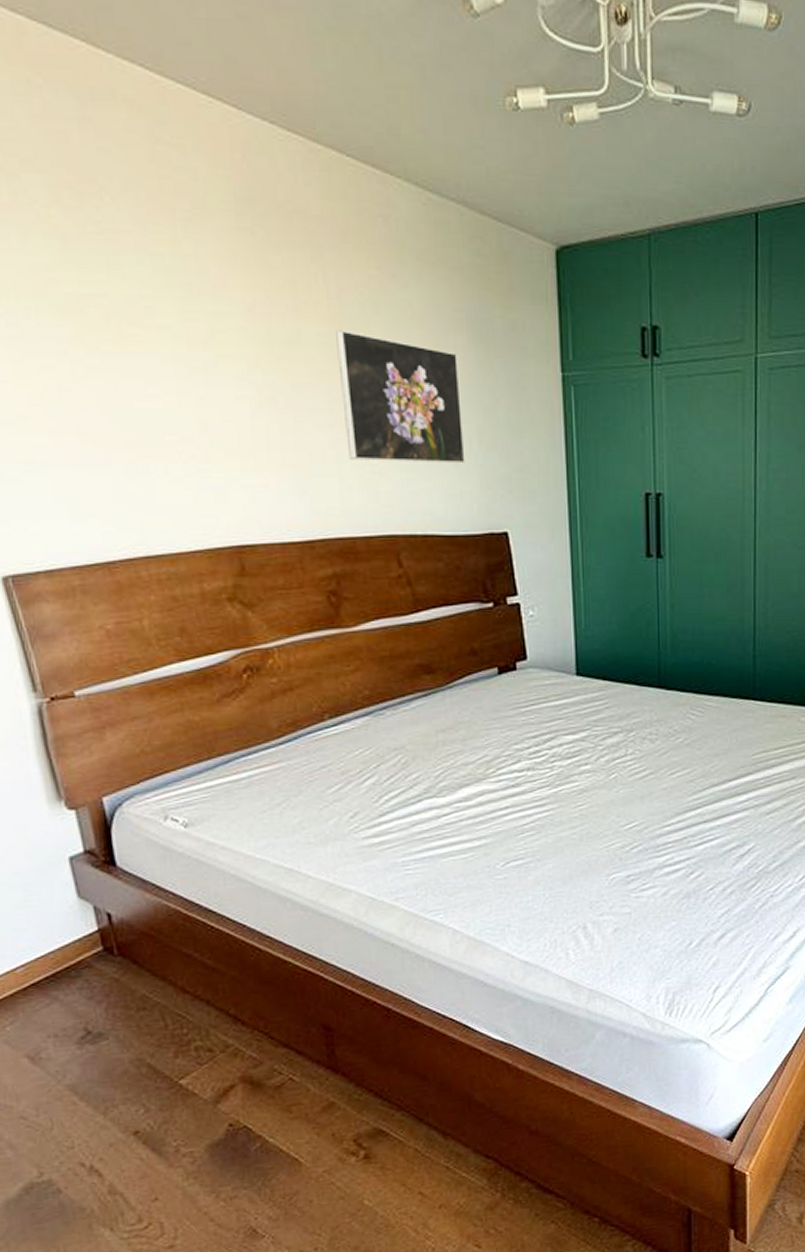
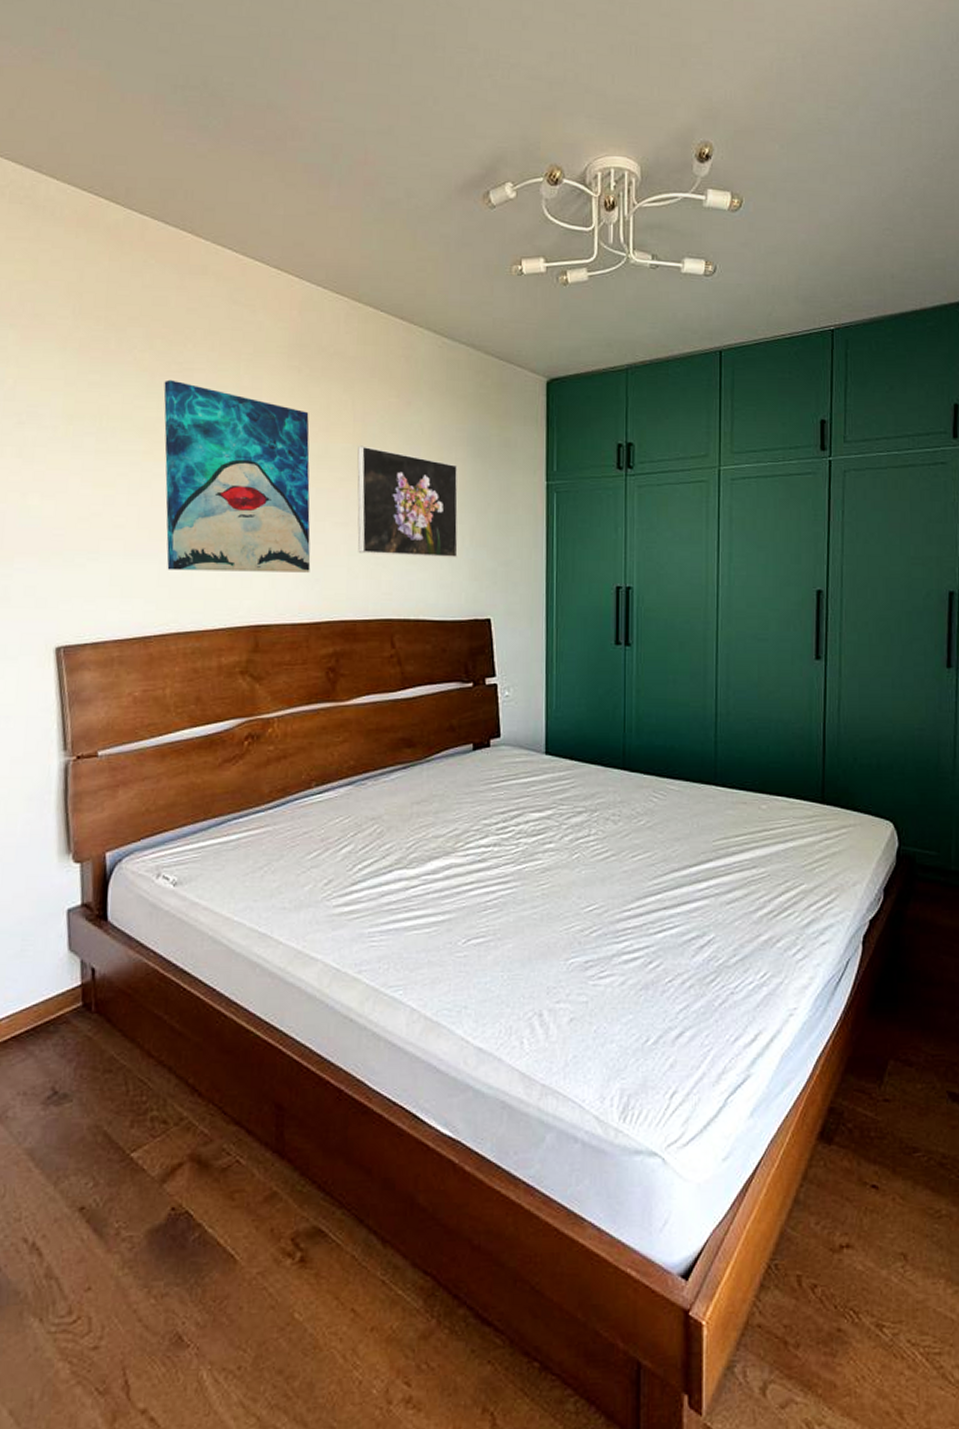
wall art: none [81,244,296,484] -> present [163,379,311,573]

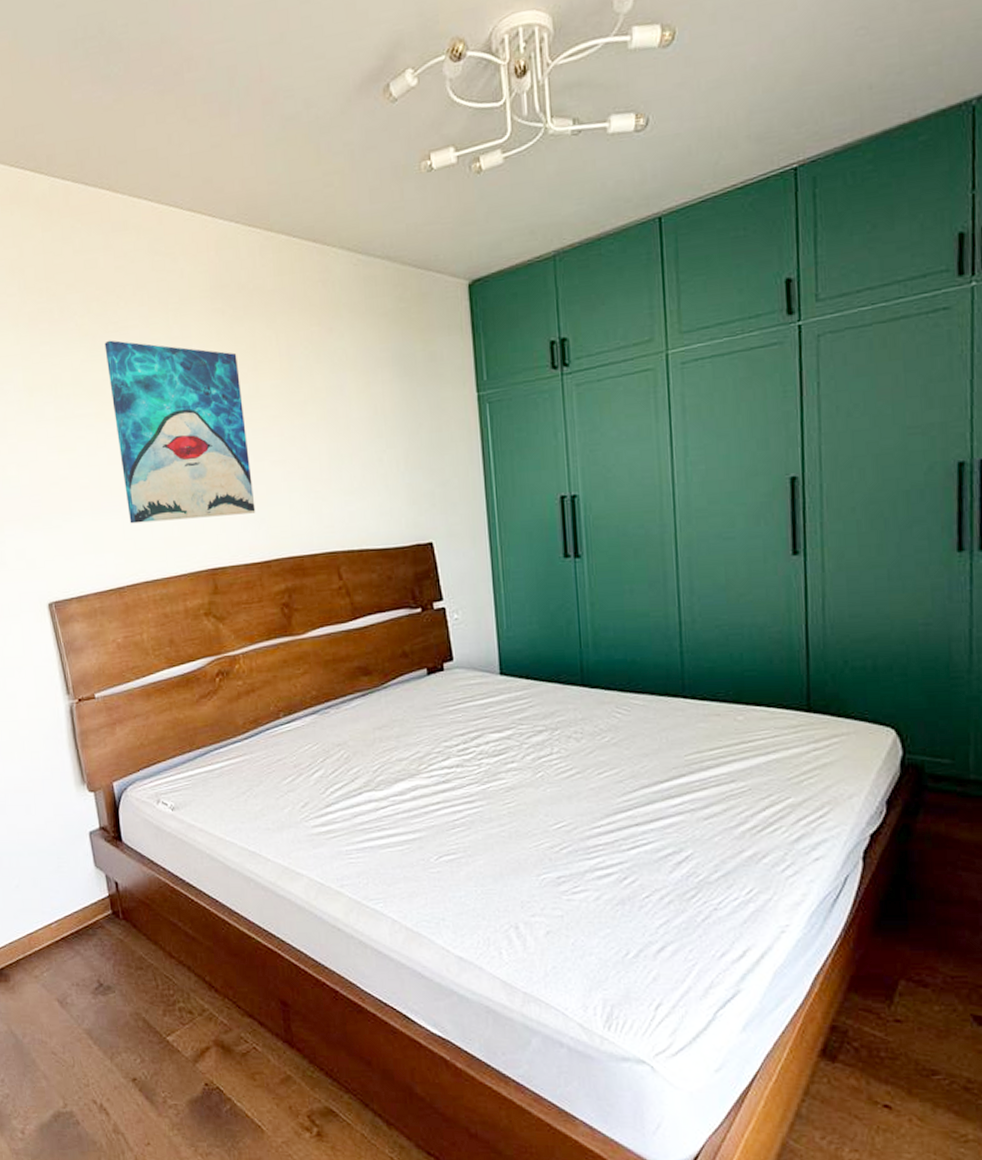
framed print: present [357,445,458,558] -> none [286,380,394,489]

